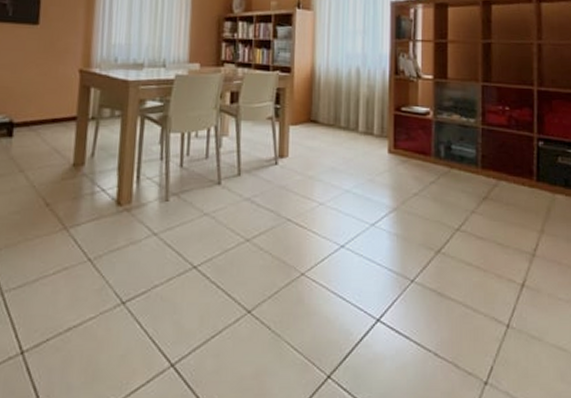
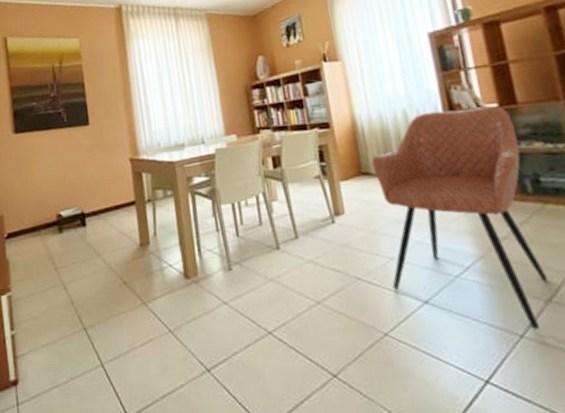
armchair: none [317,73,441,275] -> present [371,105,549,329]

